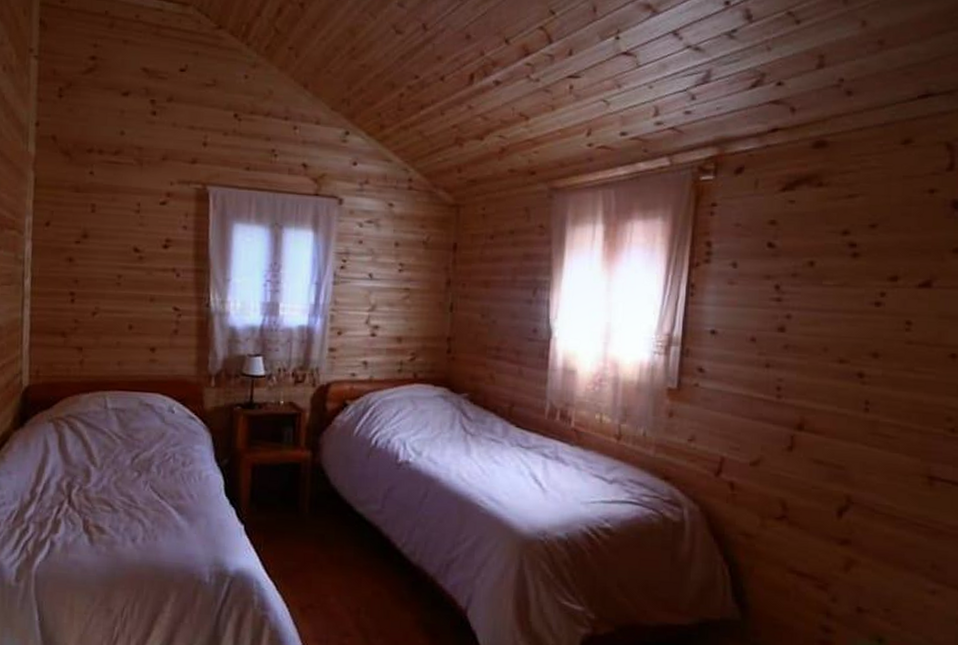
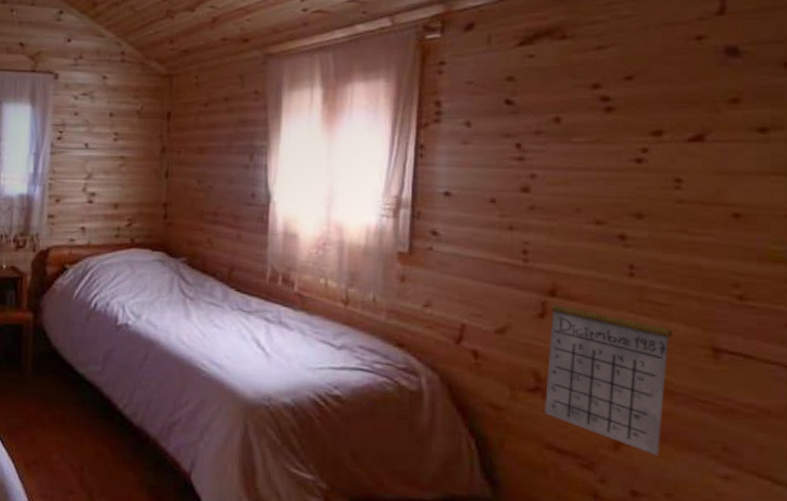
calendar: none [789,422,897,576] -> present [545,287,673,457]

